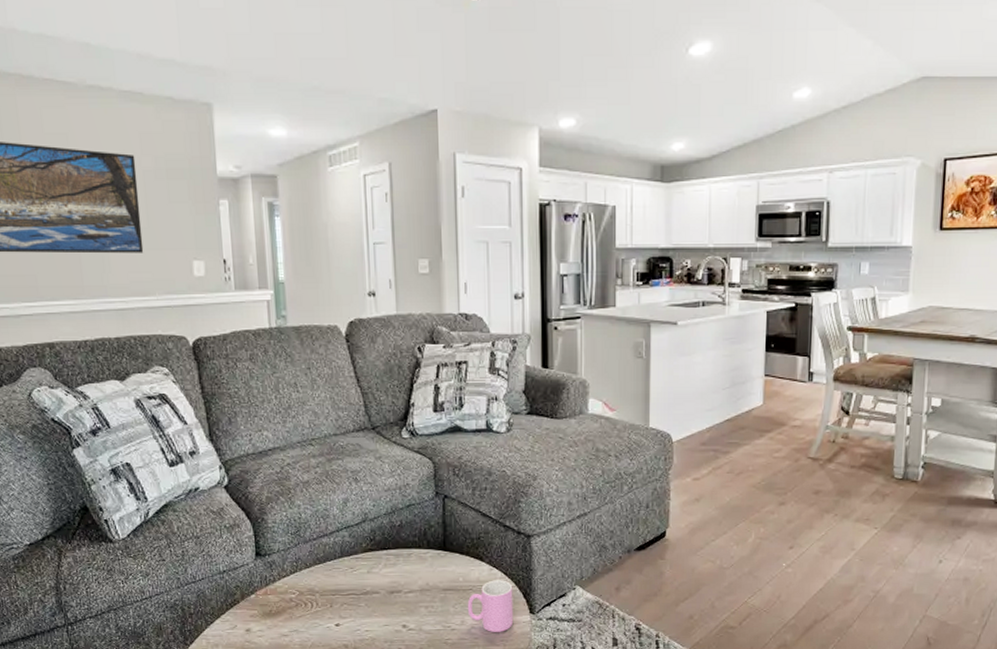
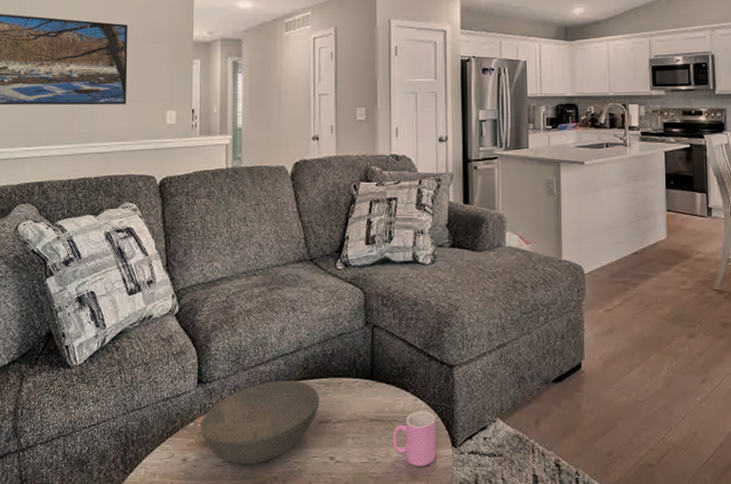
bowl: none [262,552,390,634] -> present [200,381,320,465]

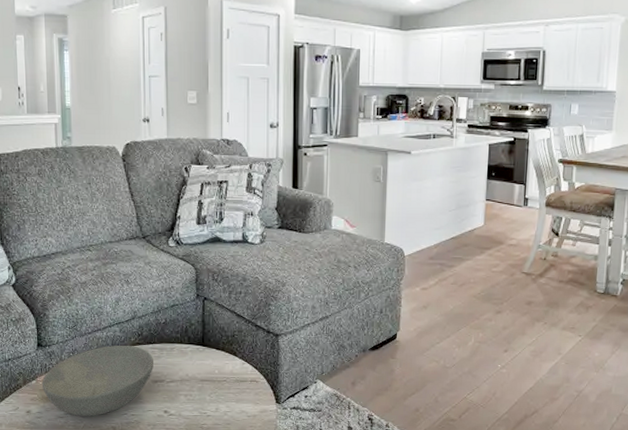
cup: present [392,411,436,466] -> none [221,373,262,419]

